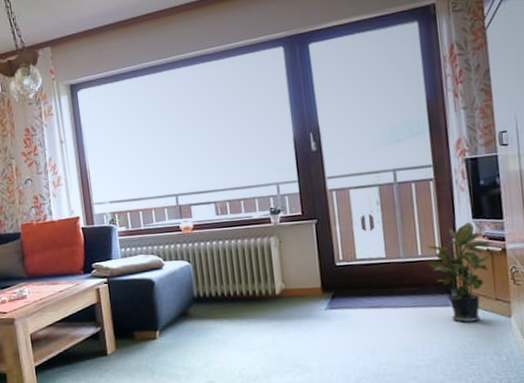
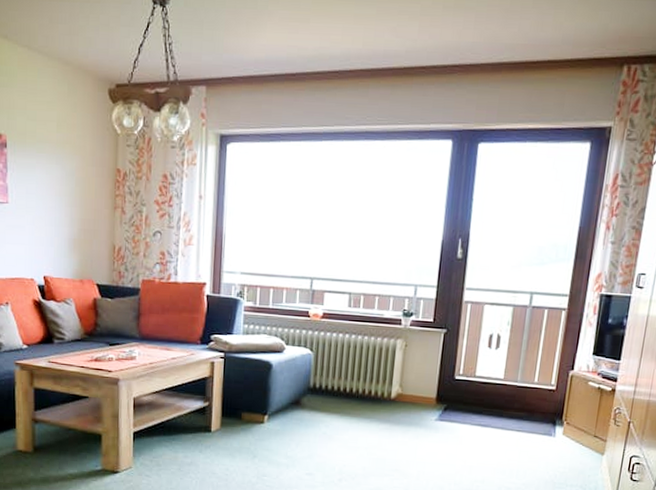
potted plant: present [427,222,491,322] -> none [541,358,604,454]

